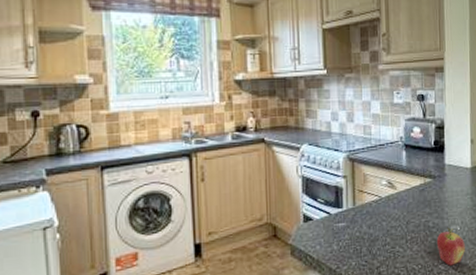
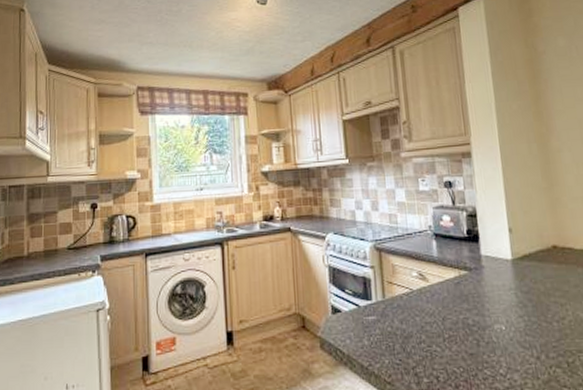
fruit: present [436,226,465,266] -> none [478,325,514,371]

